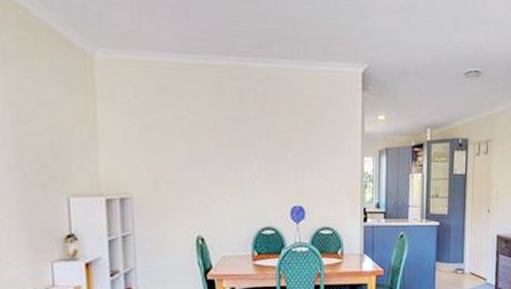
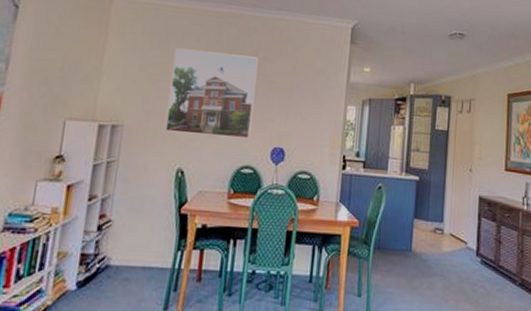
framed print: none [175,109,267,200] -> present [165,47,259,139]

